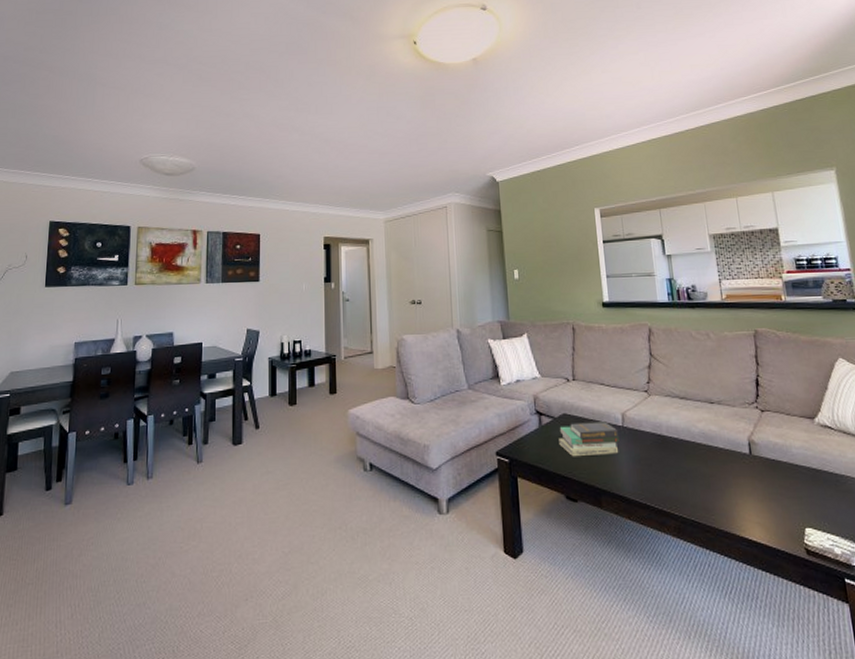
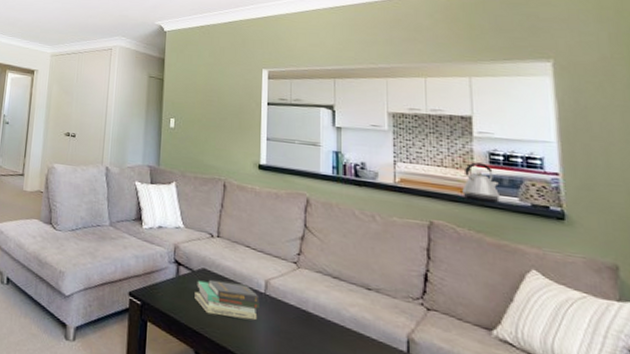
kettle: none [777,269,809,305] -> present [462,162,501,204]

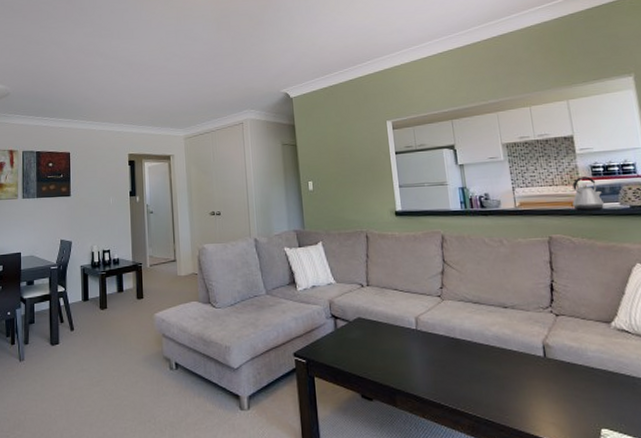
books: present [195,279,260,321] -> none [354,325,413,359]

